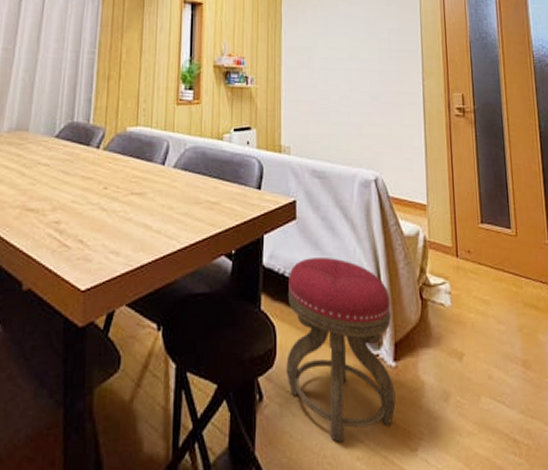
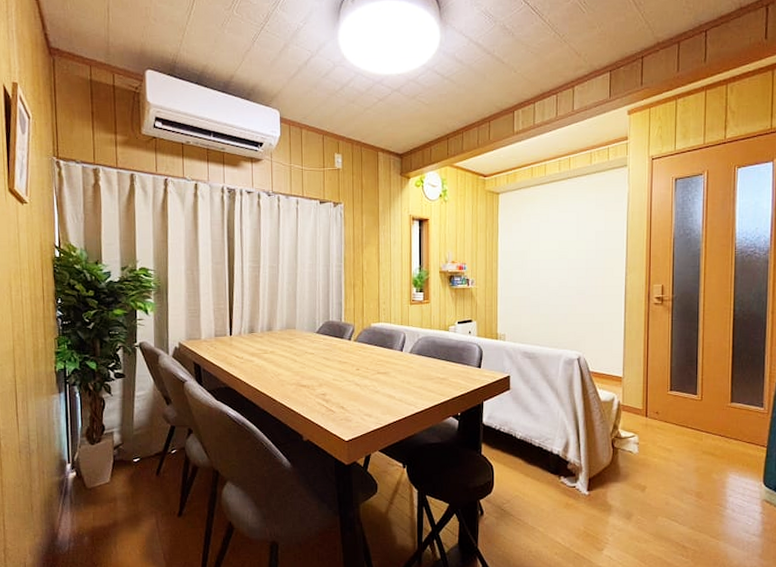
stool: present [286,258,396,444] -> none [501,418,587,544]

